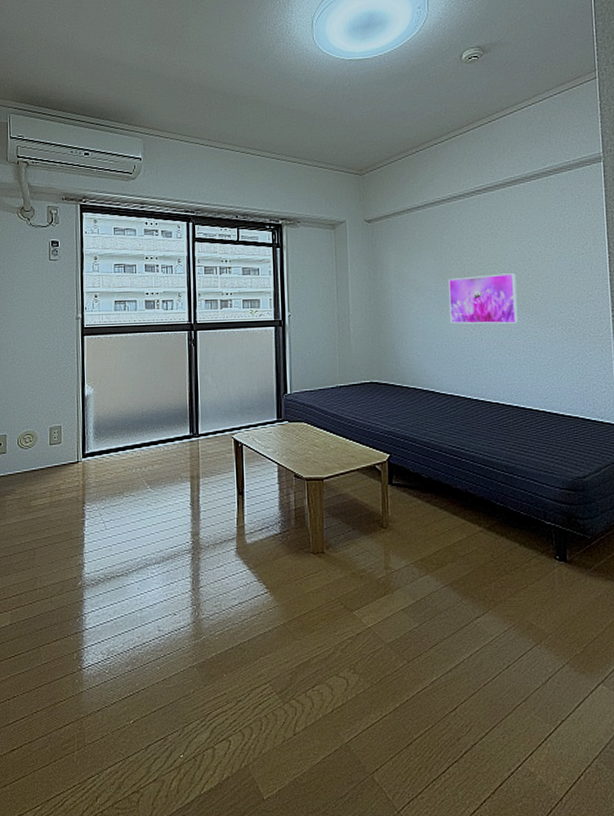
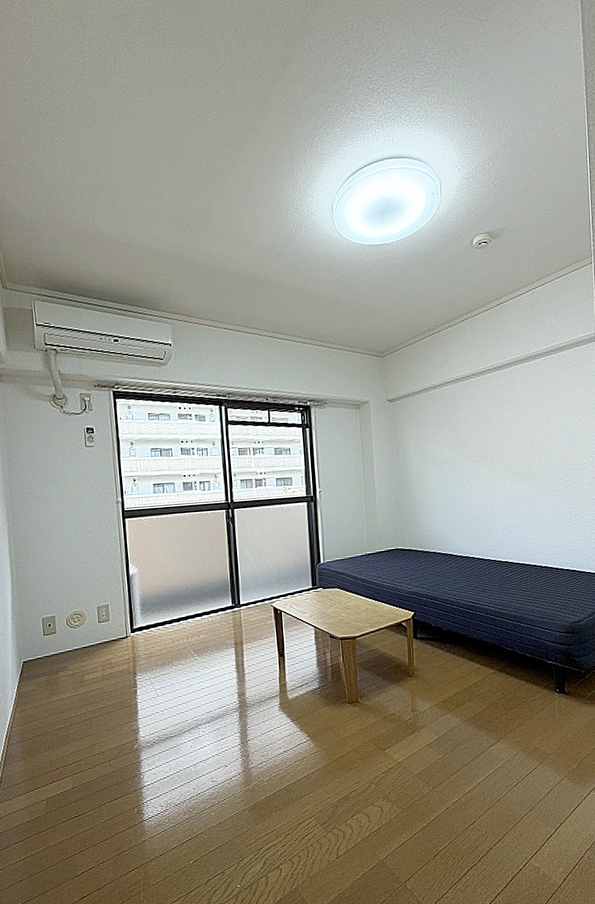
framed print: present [448,273,518,324] -> none [463,445,524,493]

